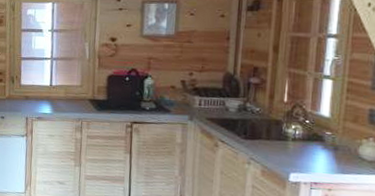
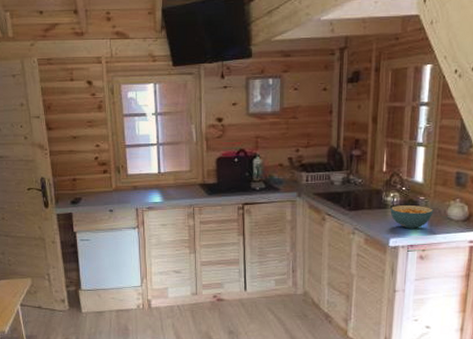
cereal bowl: none [291,138,342,166] -> present [390,205,434,229]

